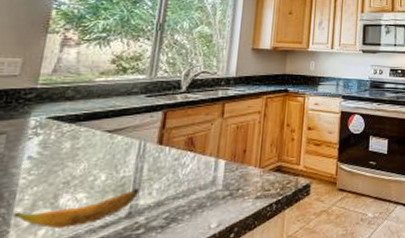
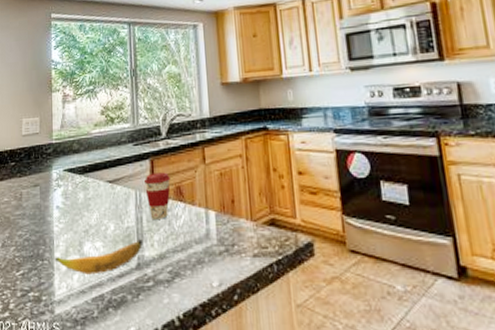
coffee cup: none [152,124,183,169] -> present [145,172,170,219]

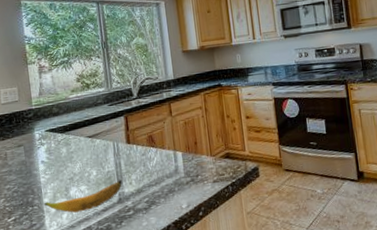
coffee cup: present [145,172,170,219] -> none [121,125,144,163]

